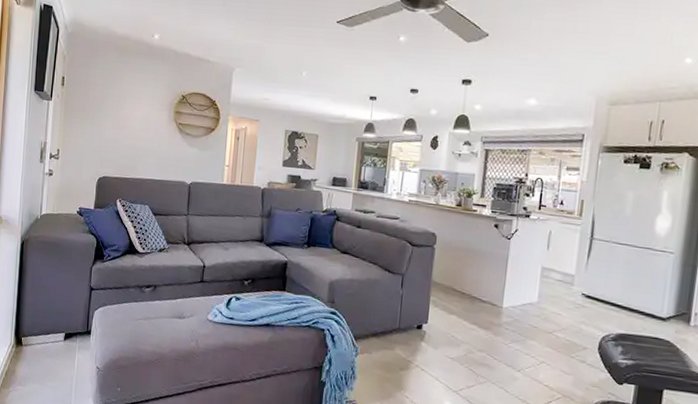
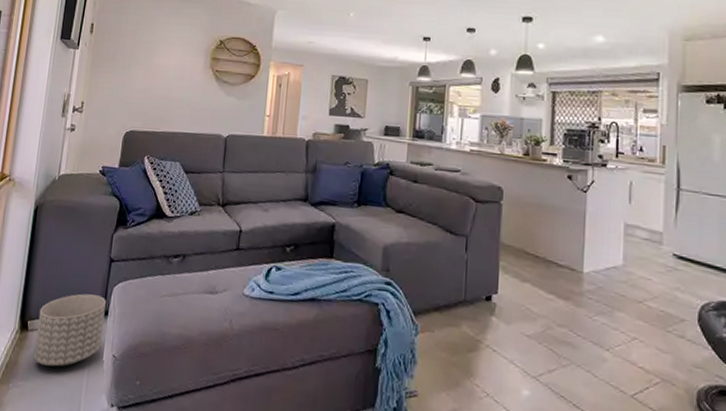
planter: none [29,316,88,376] -> present [33,293,106,367]

